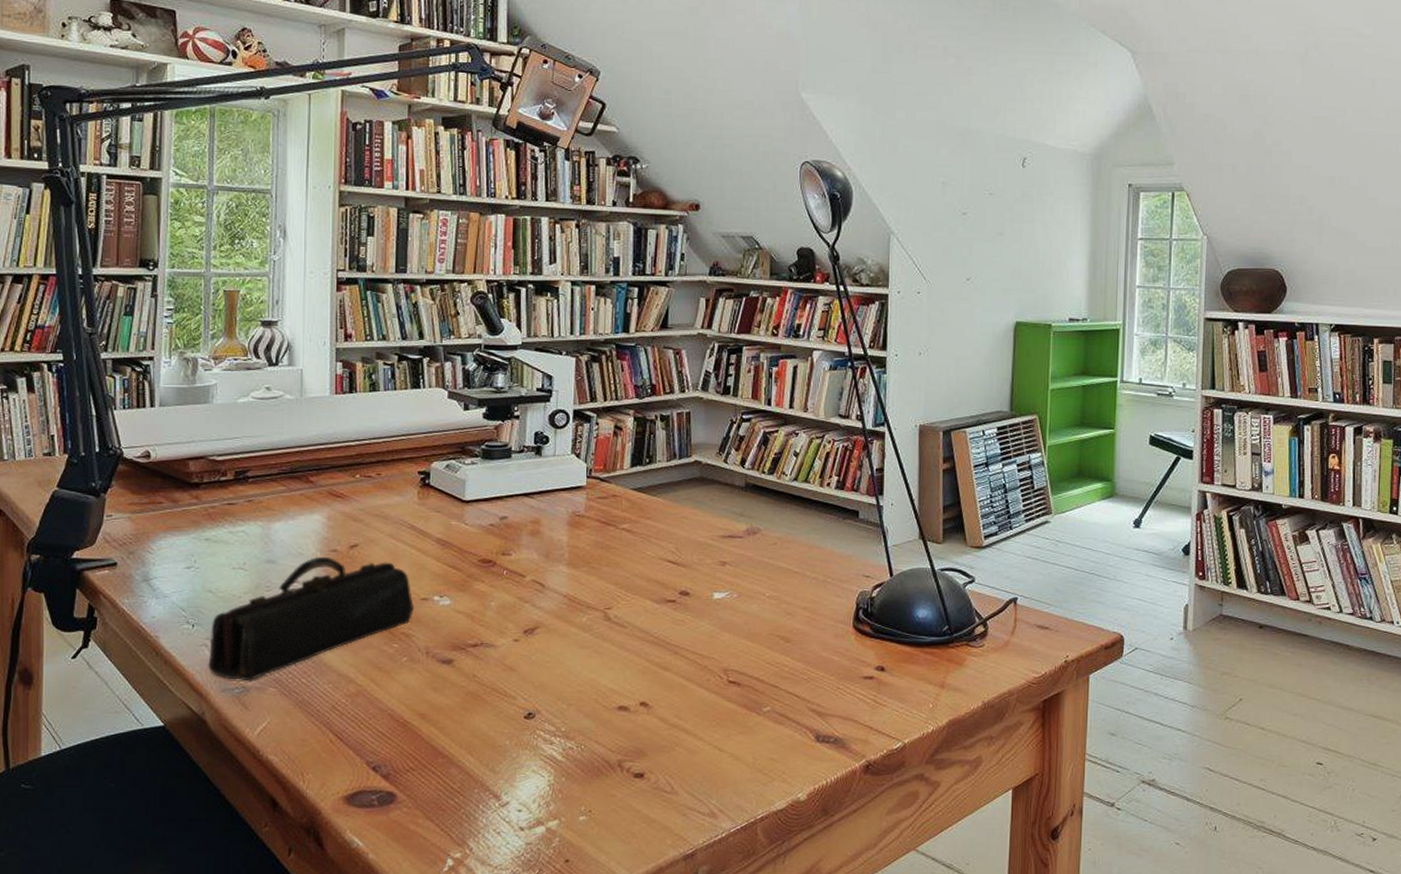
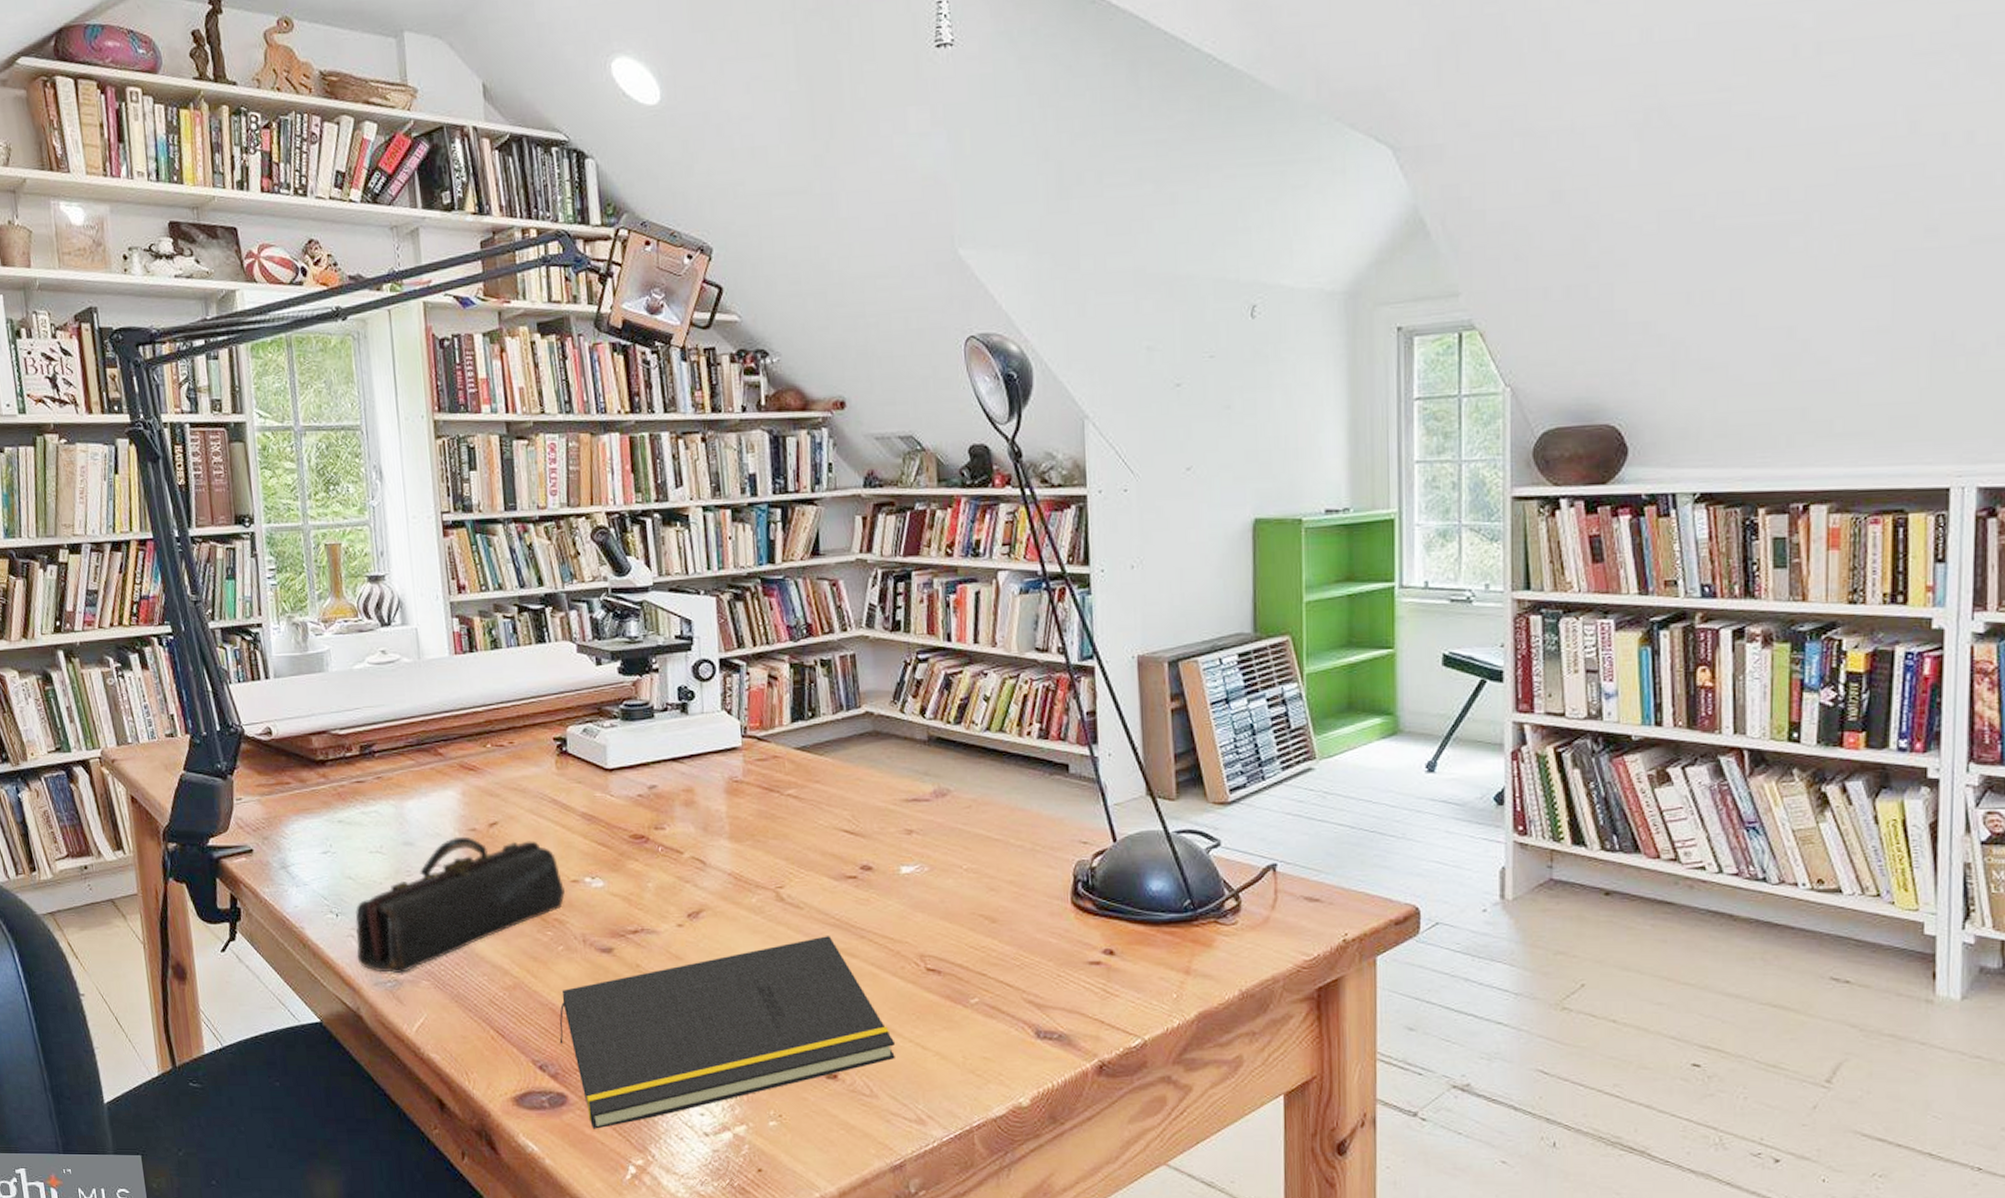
notepad: none [394,651,697,825] -> present [559,936,896,1129]

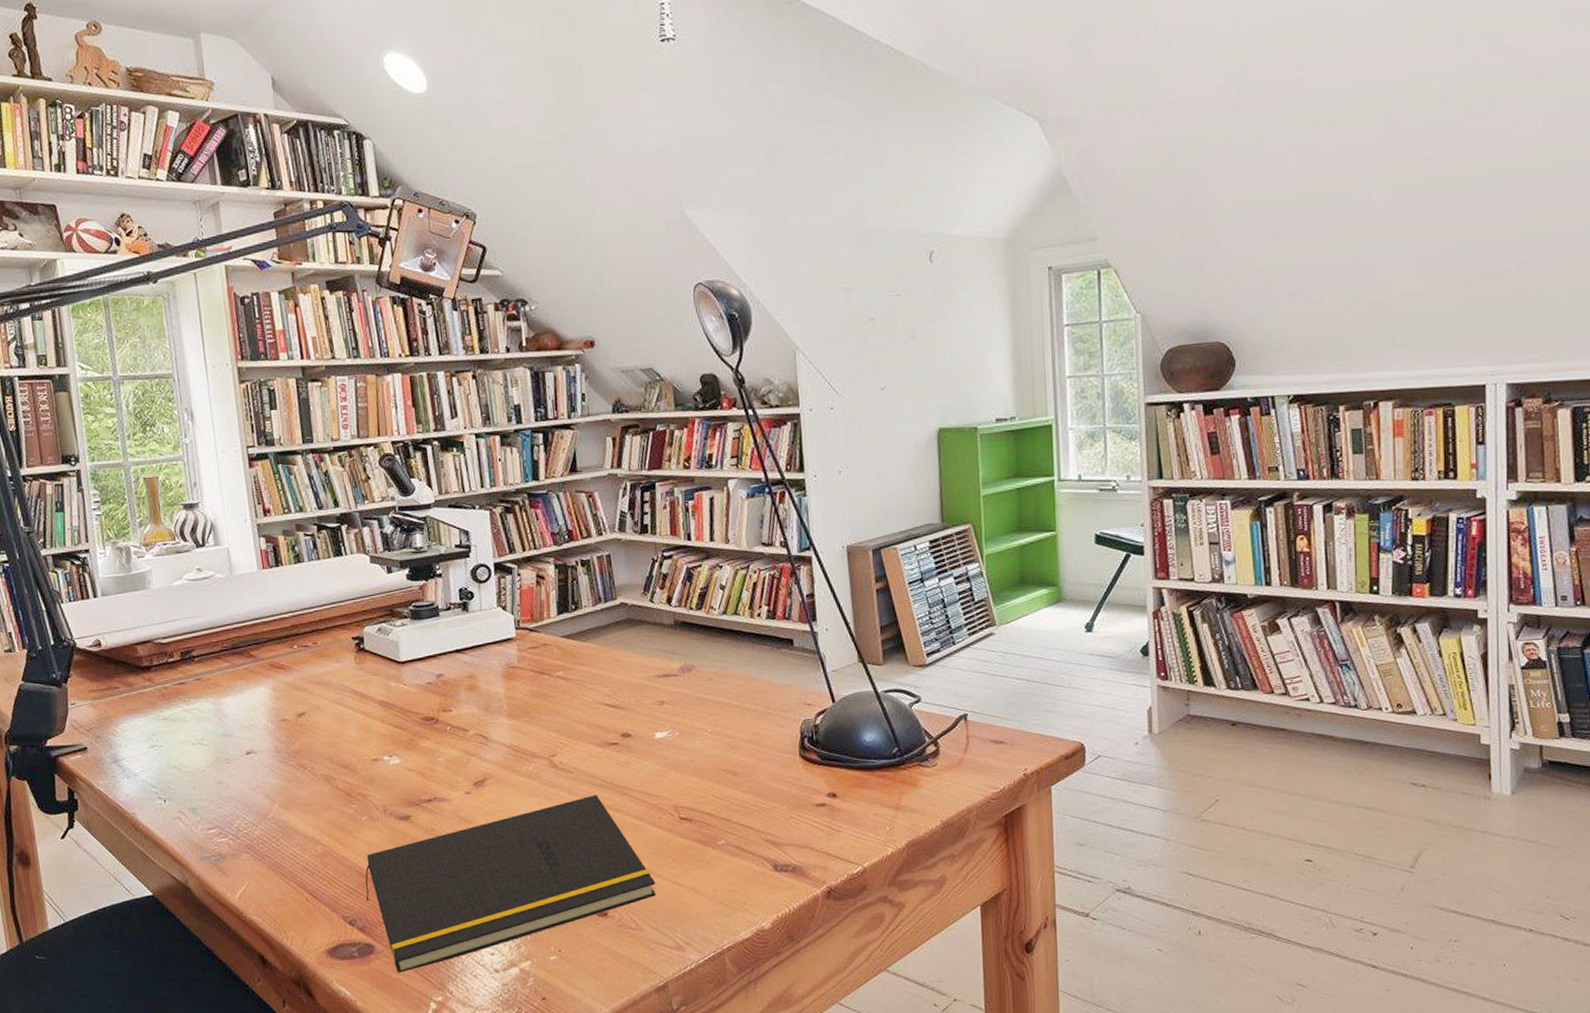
pencil case: present [355,836,565,974] -> none [181,726,367,849]

